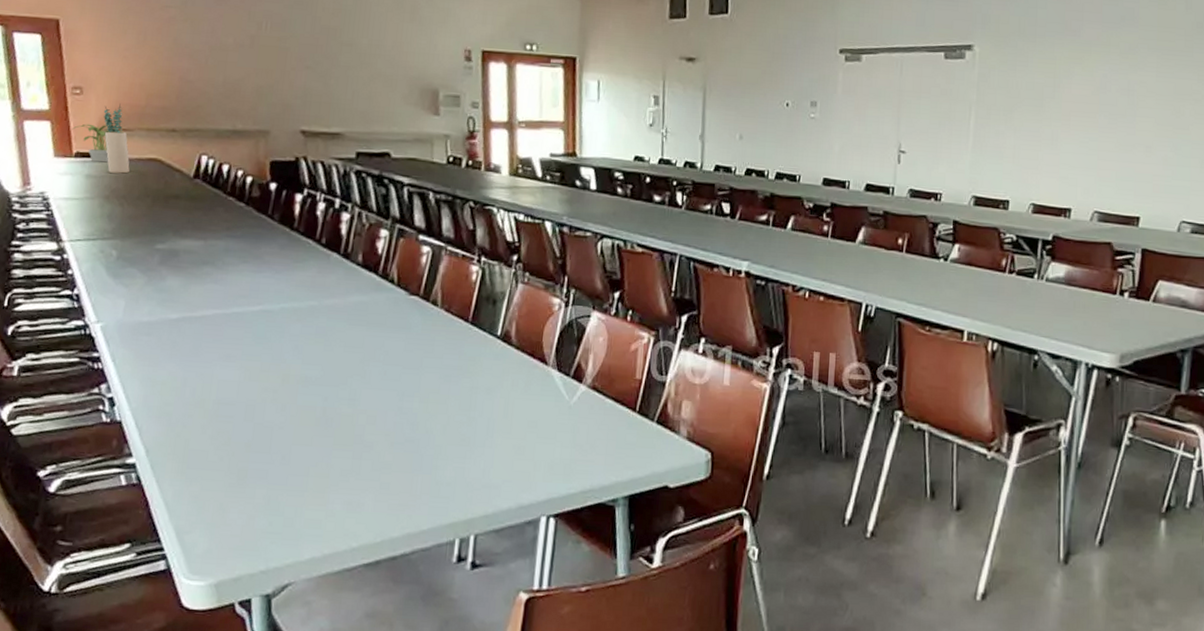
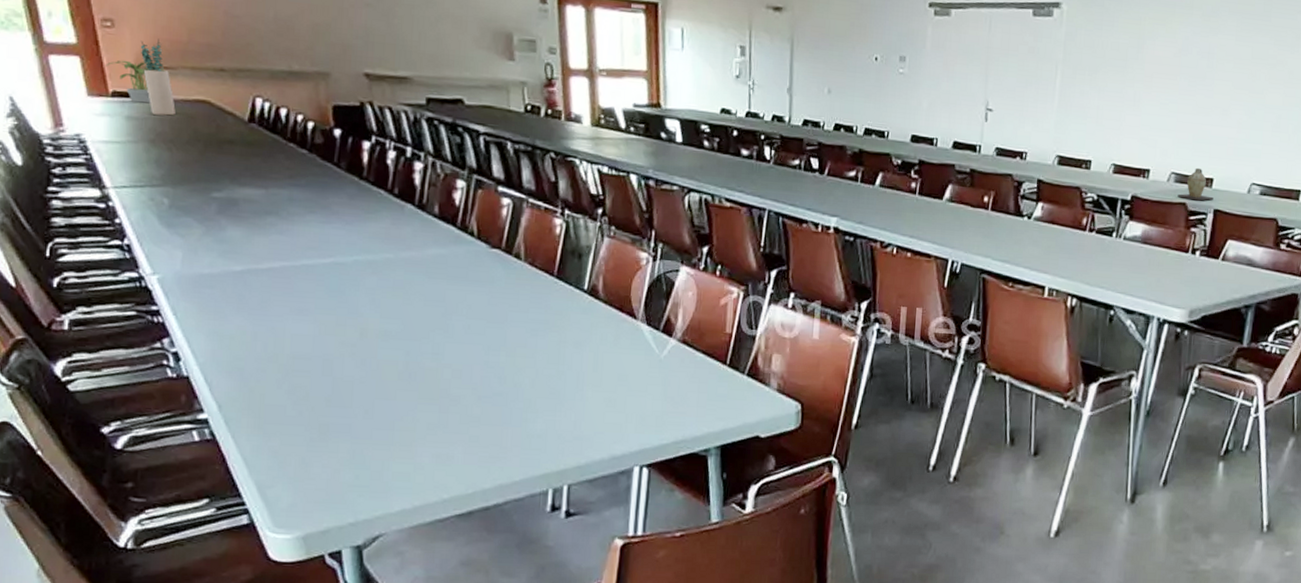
pottery: none [1102,206,1141,241] -> present [1177,167,1214,201]

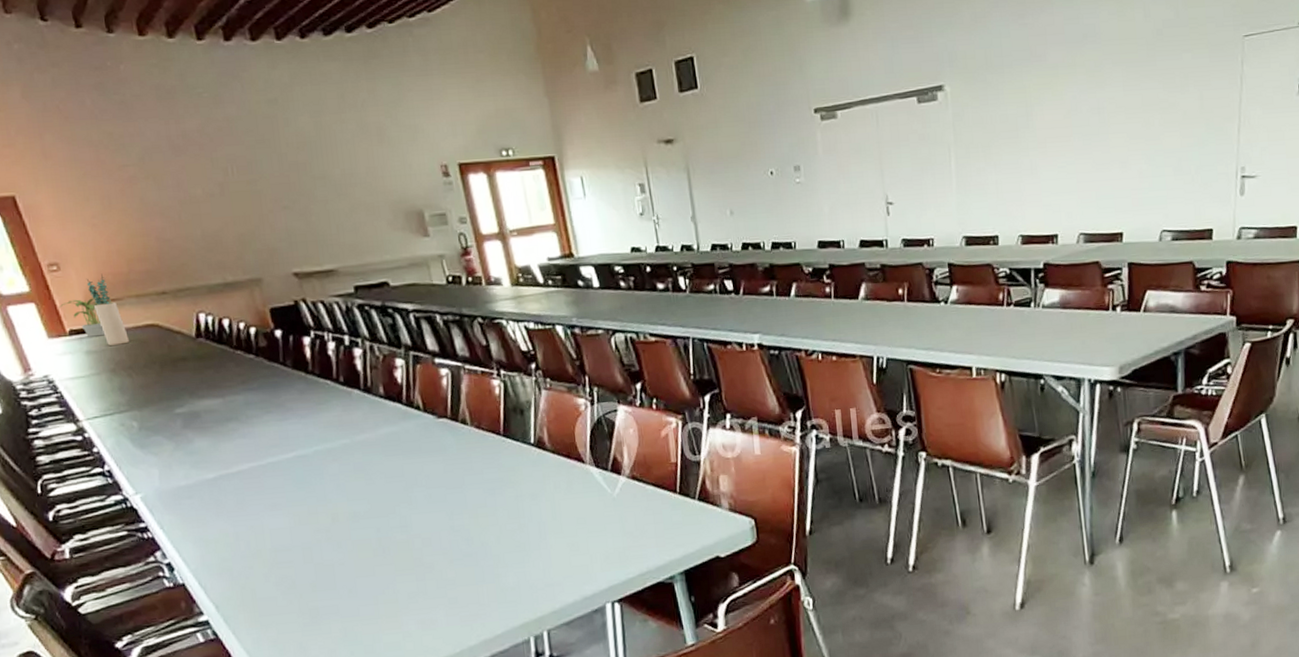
pottery: present [1177,167,1214,201] -> none [1089,224,1126,258]

